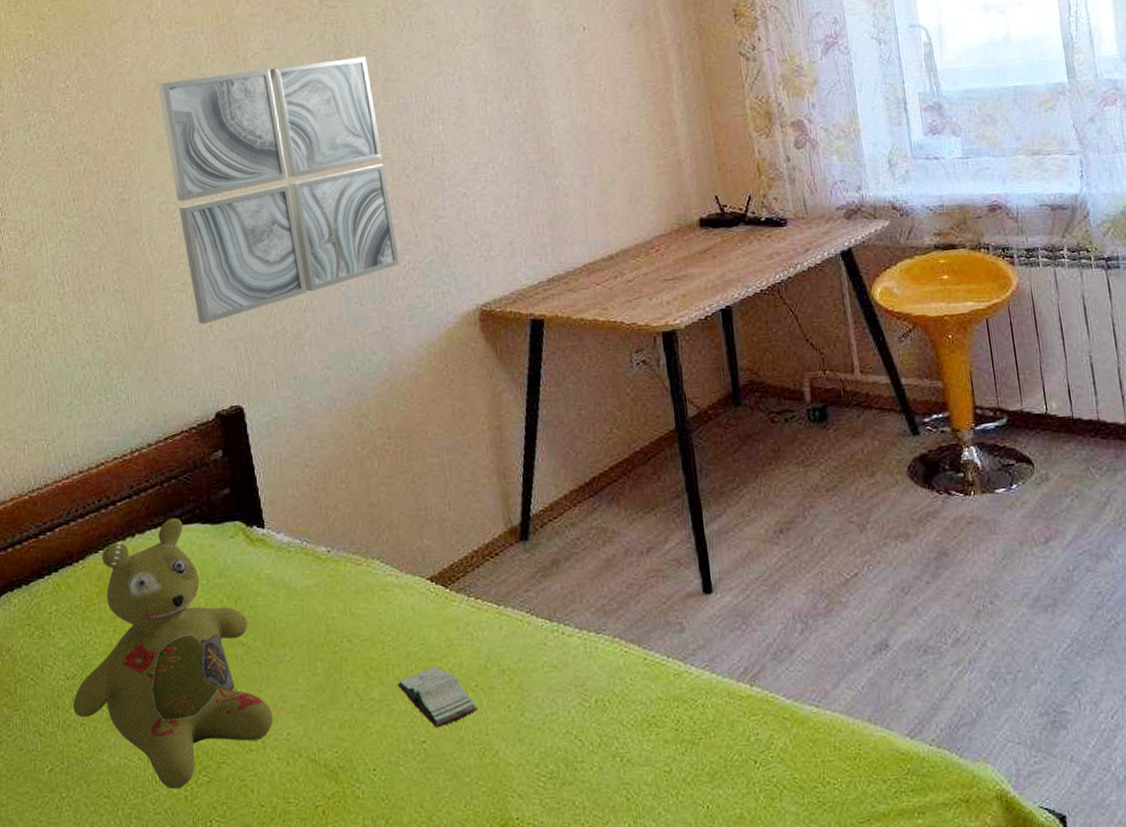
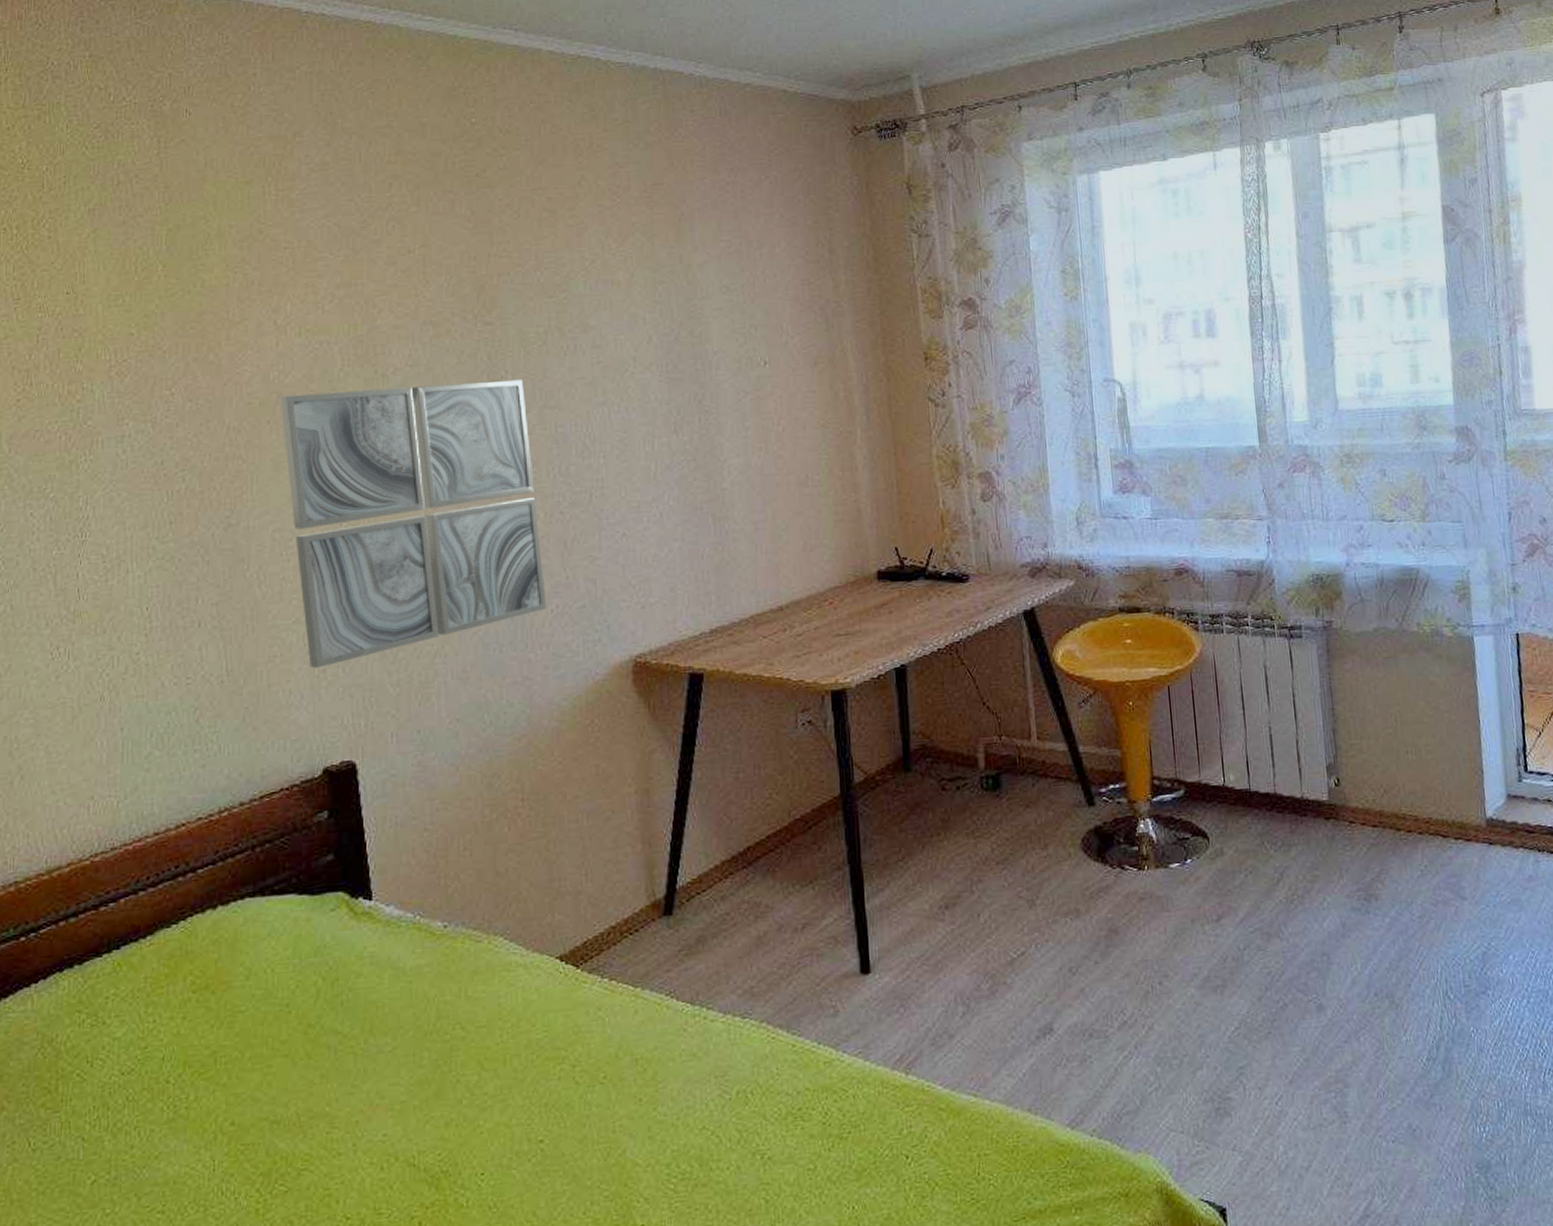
stuffed bear: present [73,518,274,790] -> none [127,887,368,1202]
book: present [397,665,478,728] -> none [515,1055,606,1126]

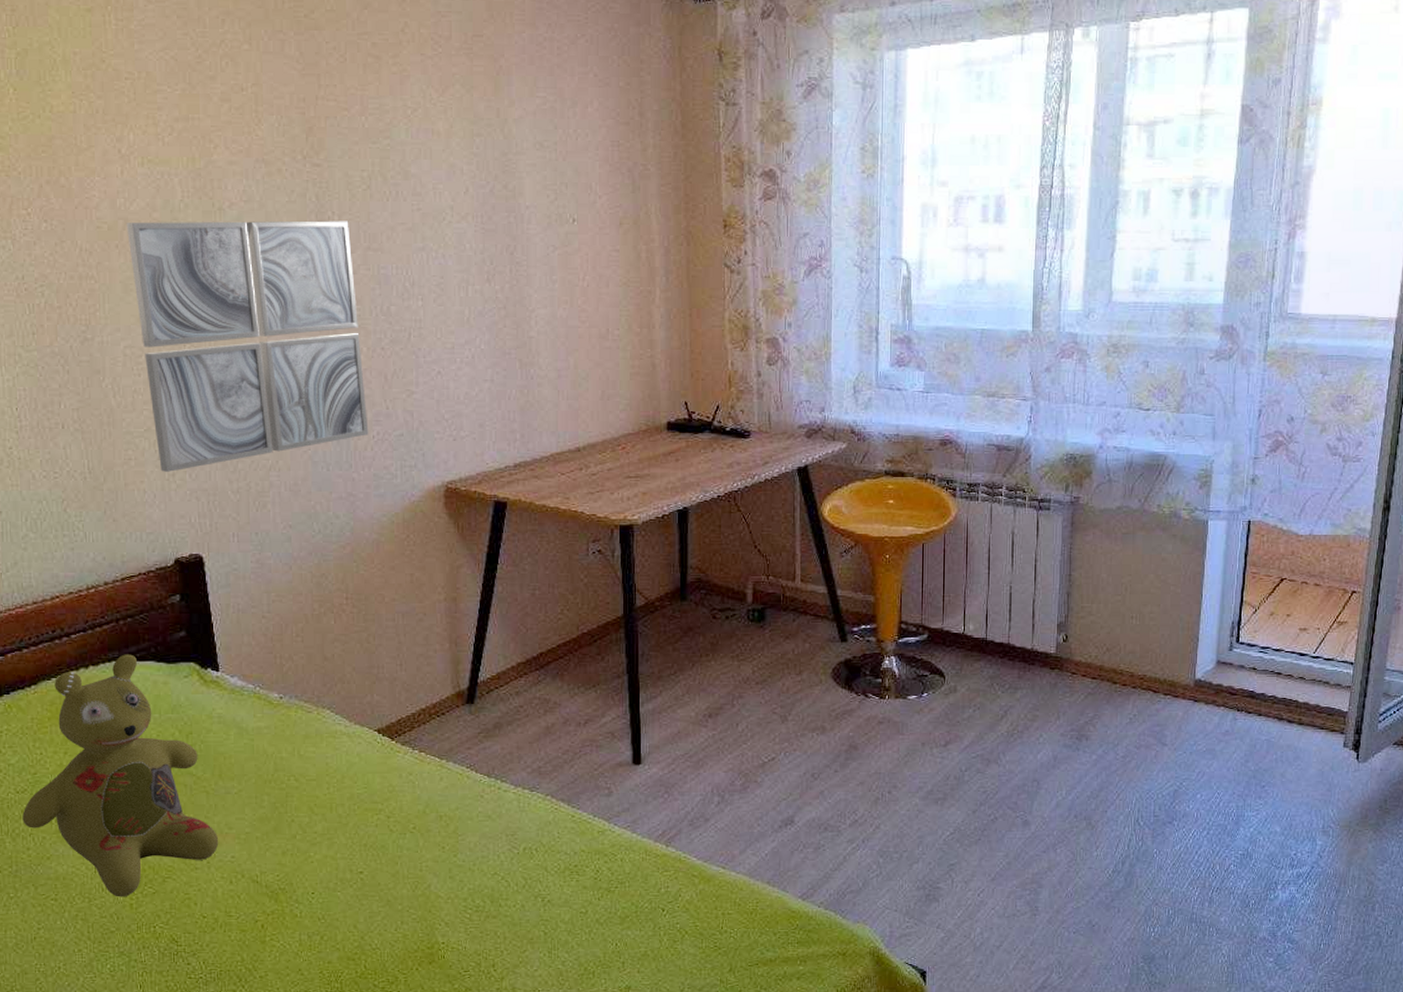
stuffed bear: none [127,887,368,1202] -> present [22,654,219,897]

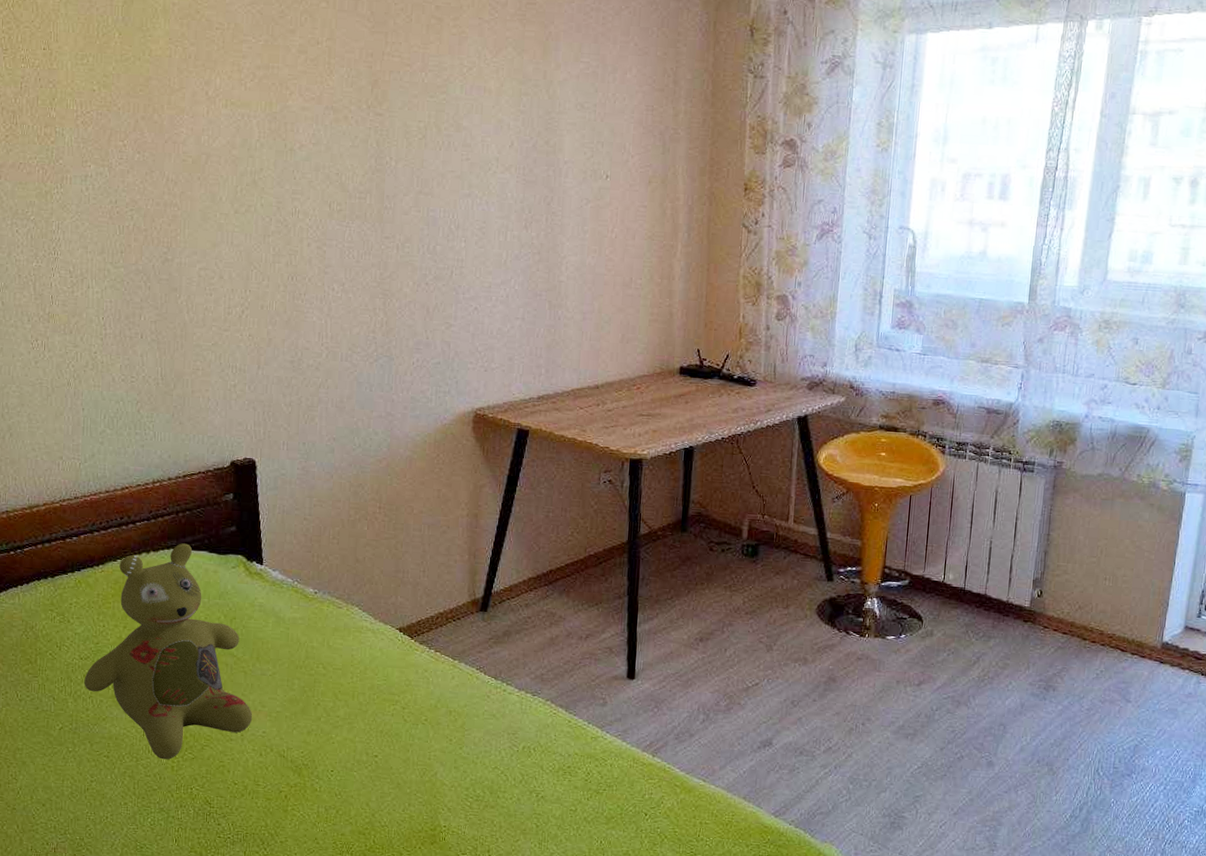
wall art: present [126,220,369,472] -> none [208,157,410,383]

